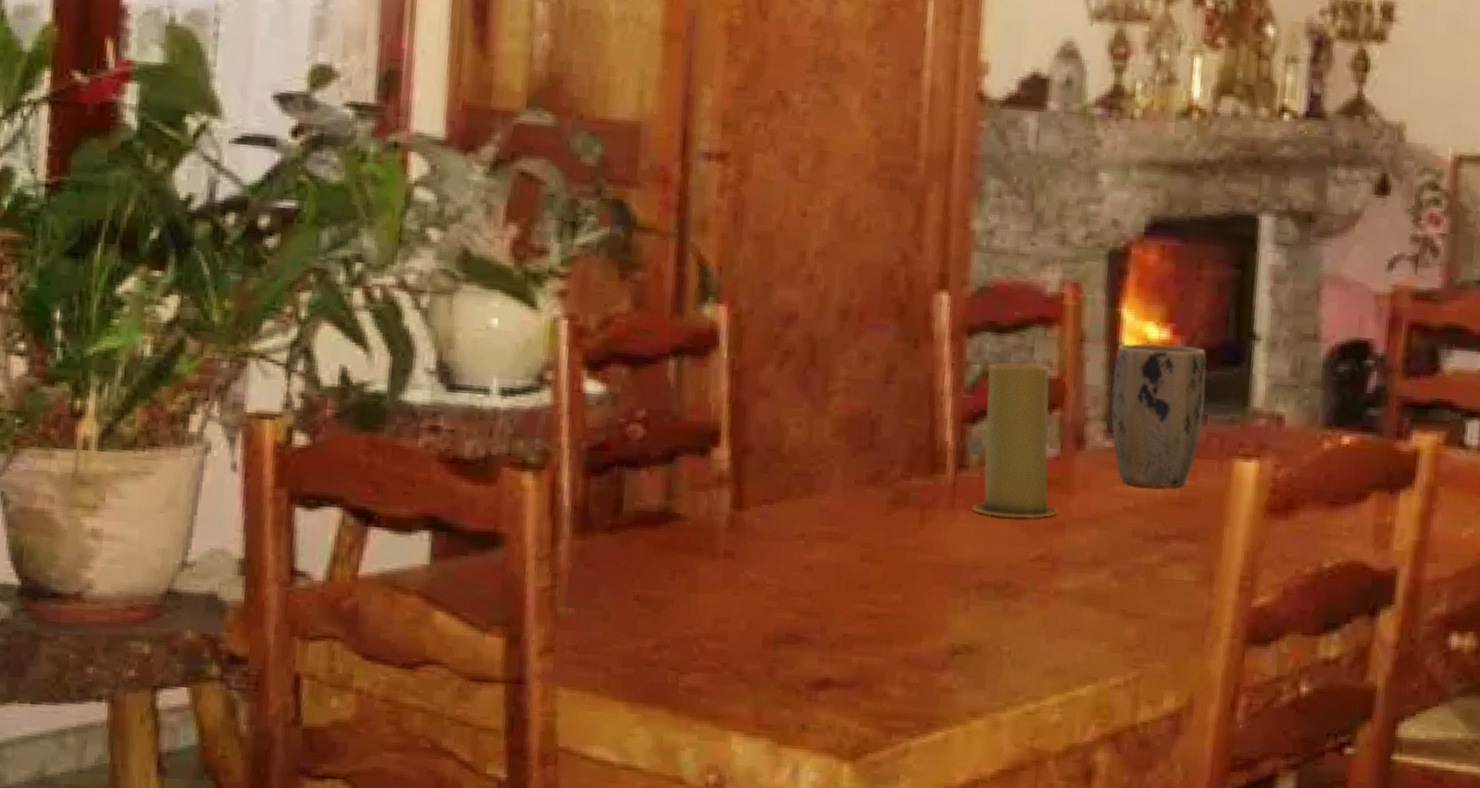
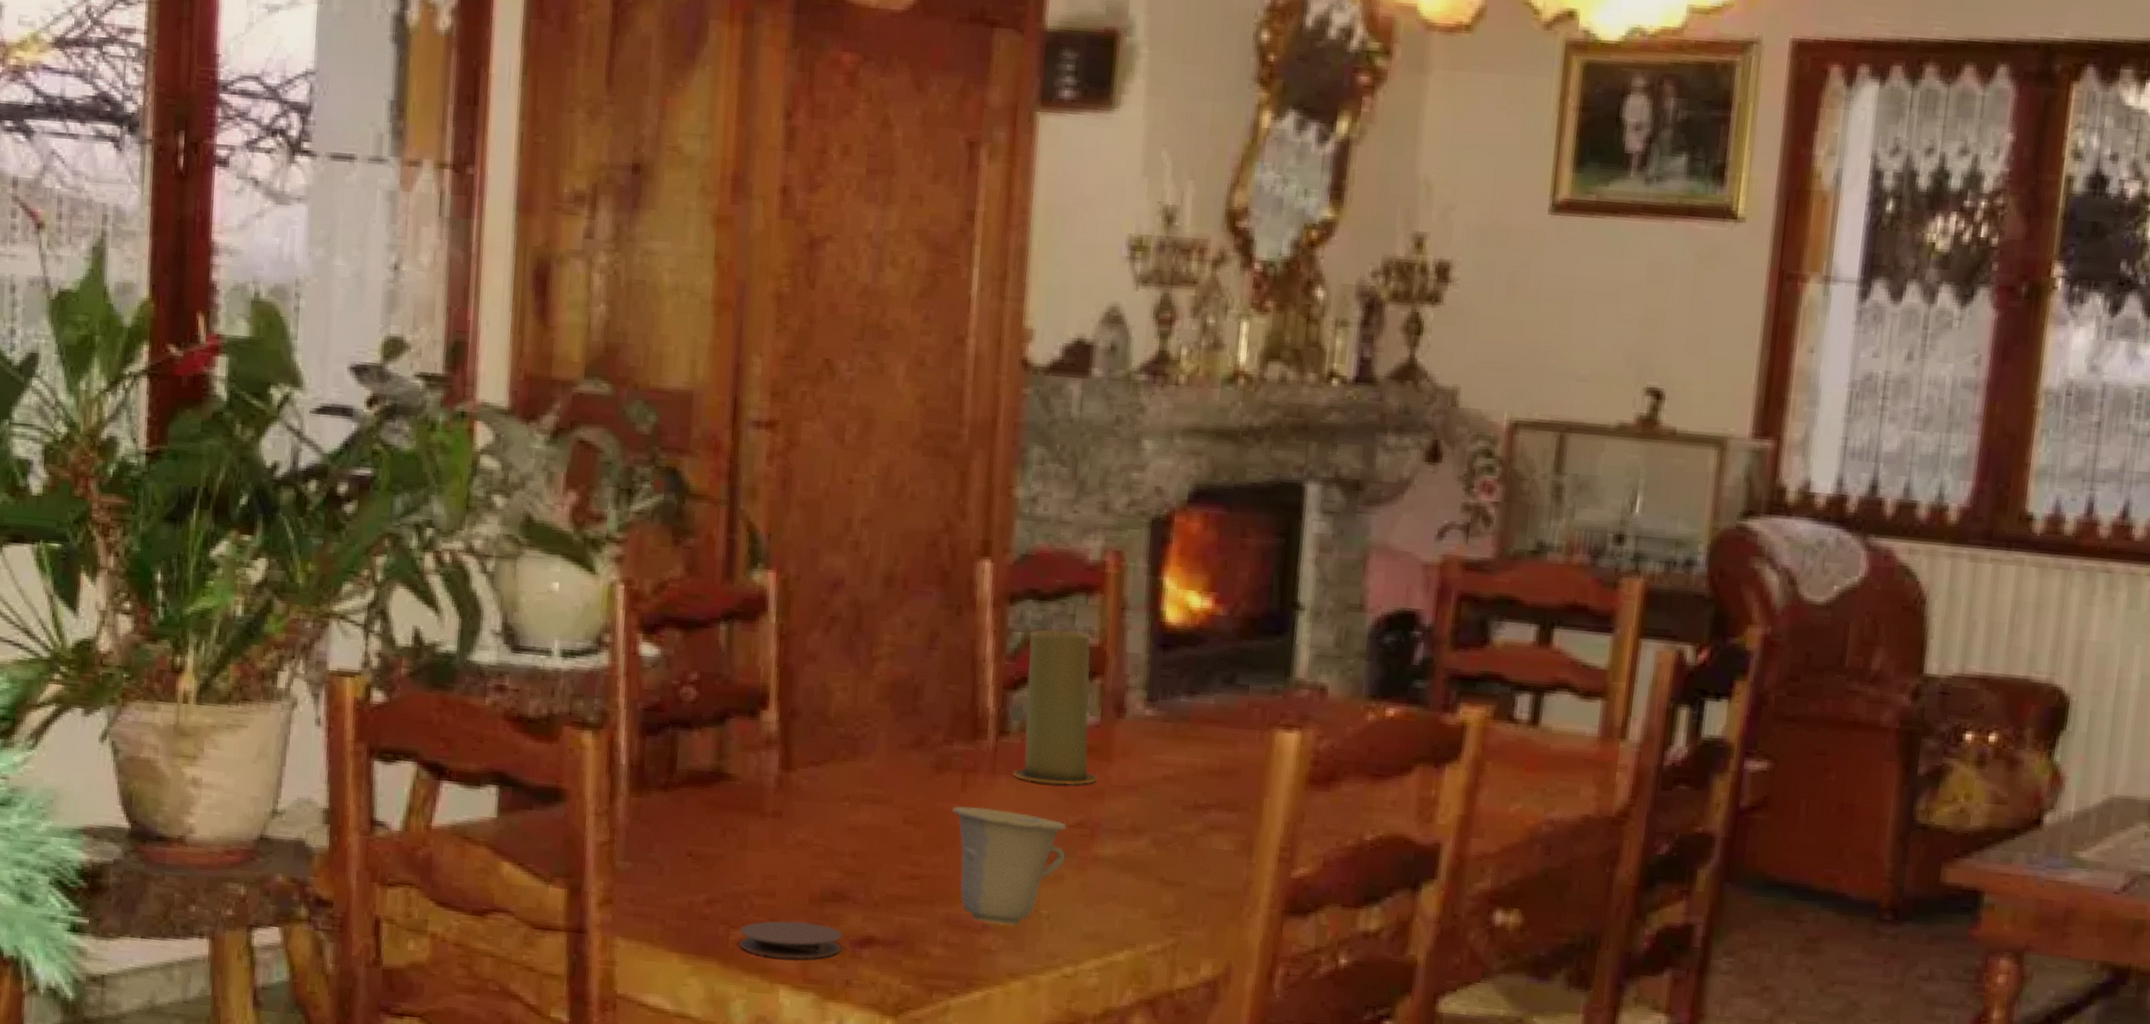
coaster: none [689,664,797,704] -> present [739,920,842,959]
cup: none [910,542,1027,663] -> present [952,806,1066,926]
plant pot: present [1111,343,1207,487] -> none [1151,611,1249,757]

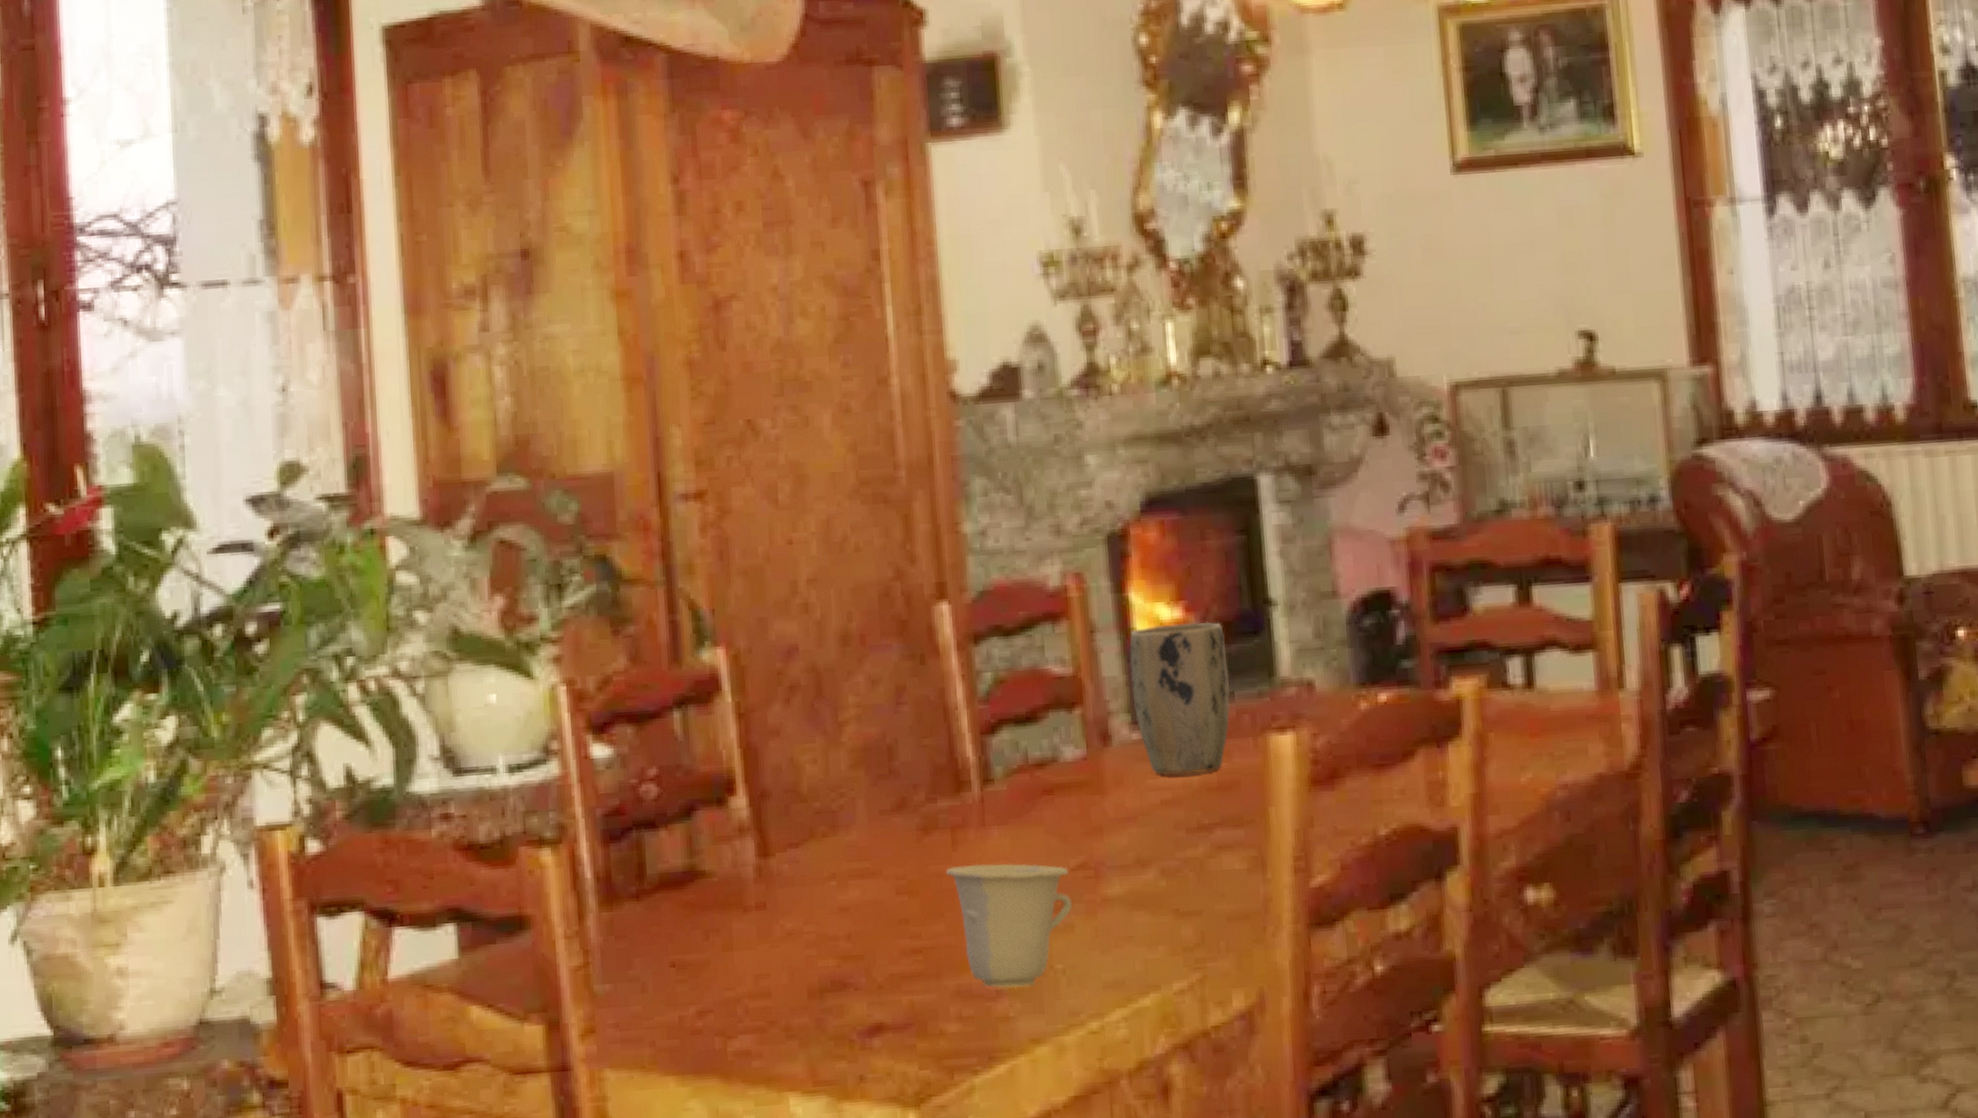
coaster: present [739,920,842,959] -> none [737,1018,850,1064]
candle: present [1012,630,1098,785] -> none [999,662,1093,829]
plant pot: none [1151,611,1249,757] -> present [1129,622,1230,776]

